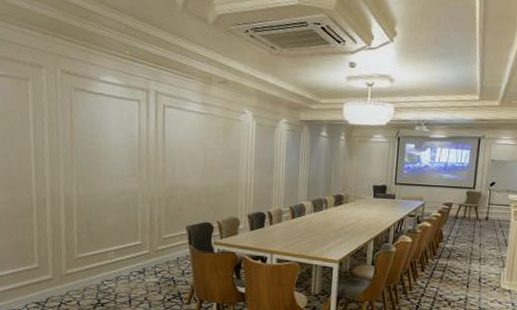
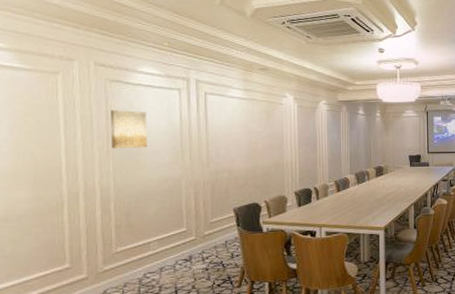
wall art: none [74,119,108,159] -> present [110,110,147,148]

